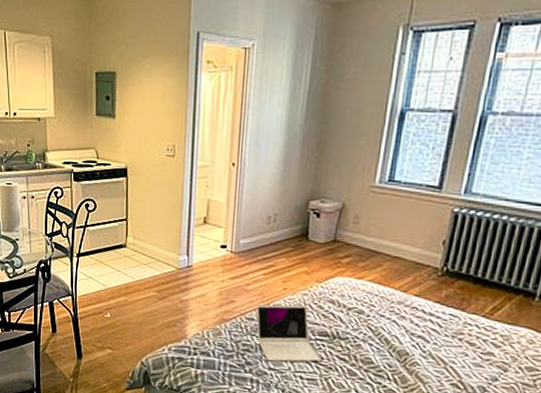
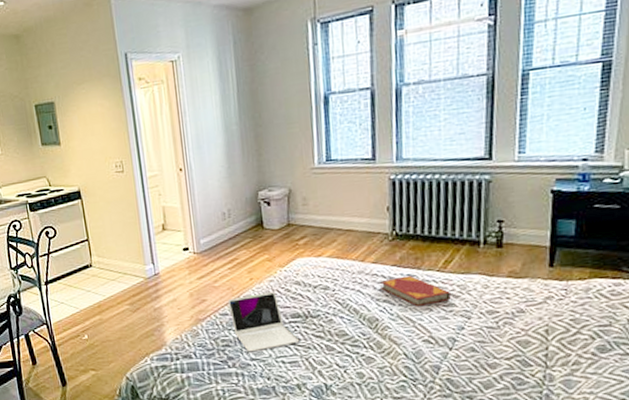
hardback book: none [418,314,491,350] -> present [380,275,451,307]

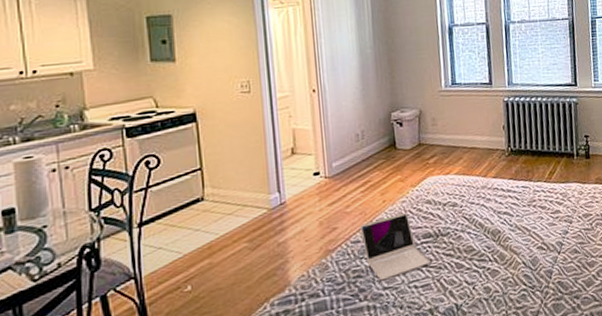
hardback book: present [380,275,451,307] -> none [500,187,556,216]

